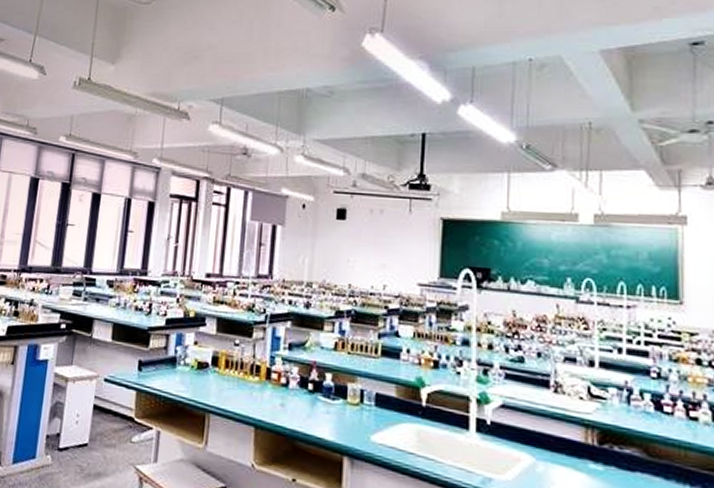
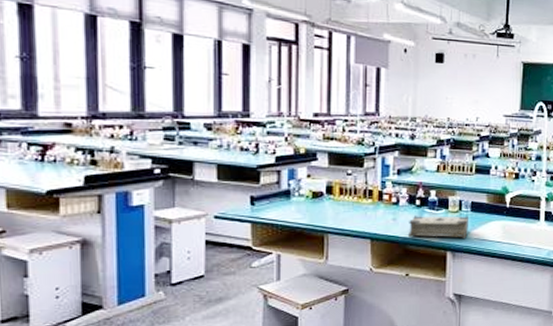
book: none [296,402,373,443] -> present [407,214,470,240]

